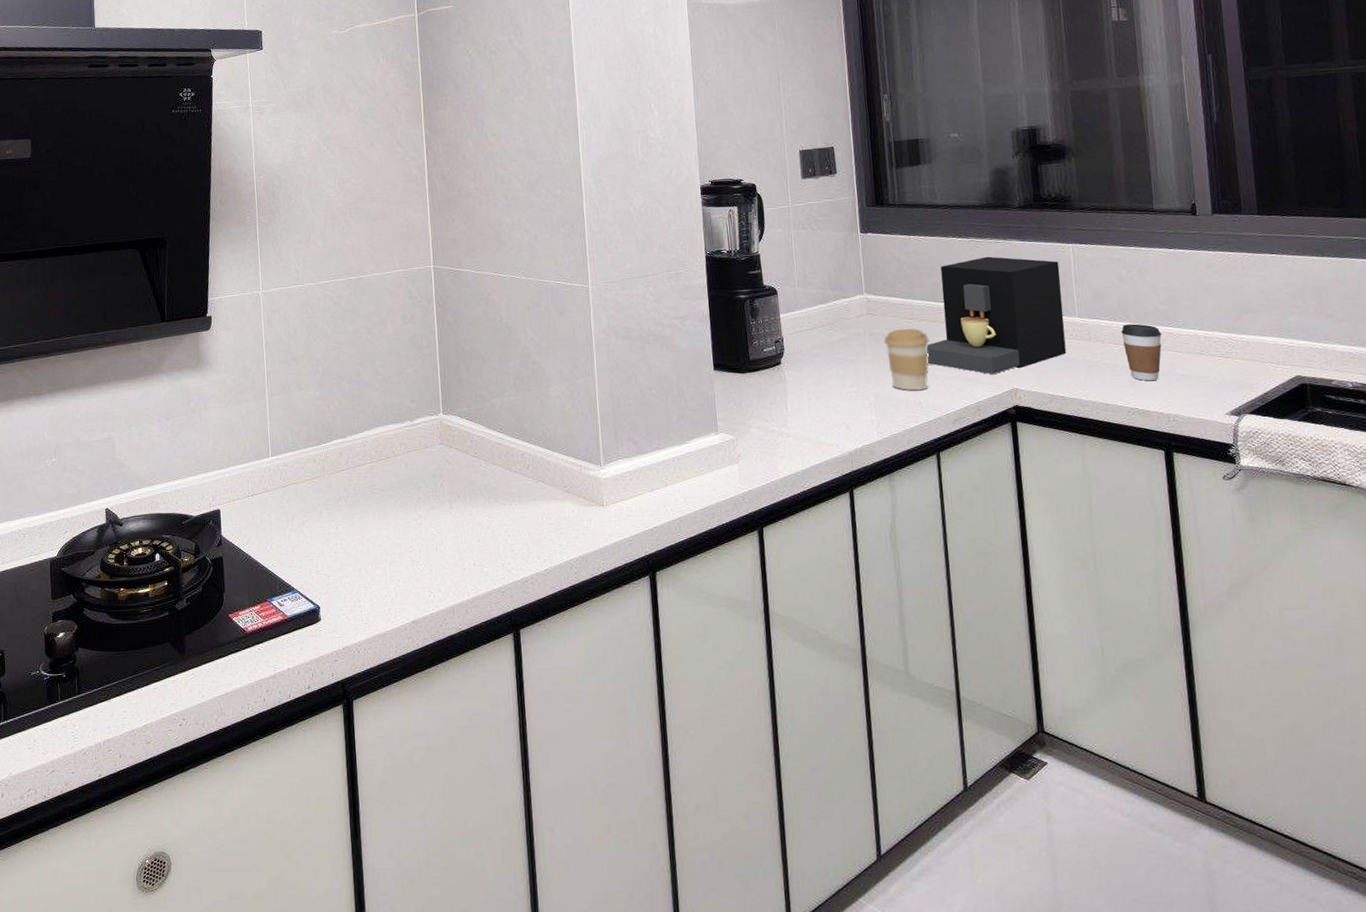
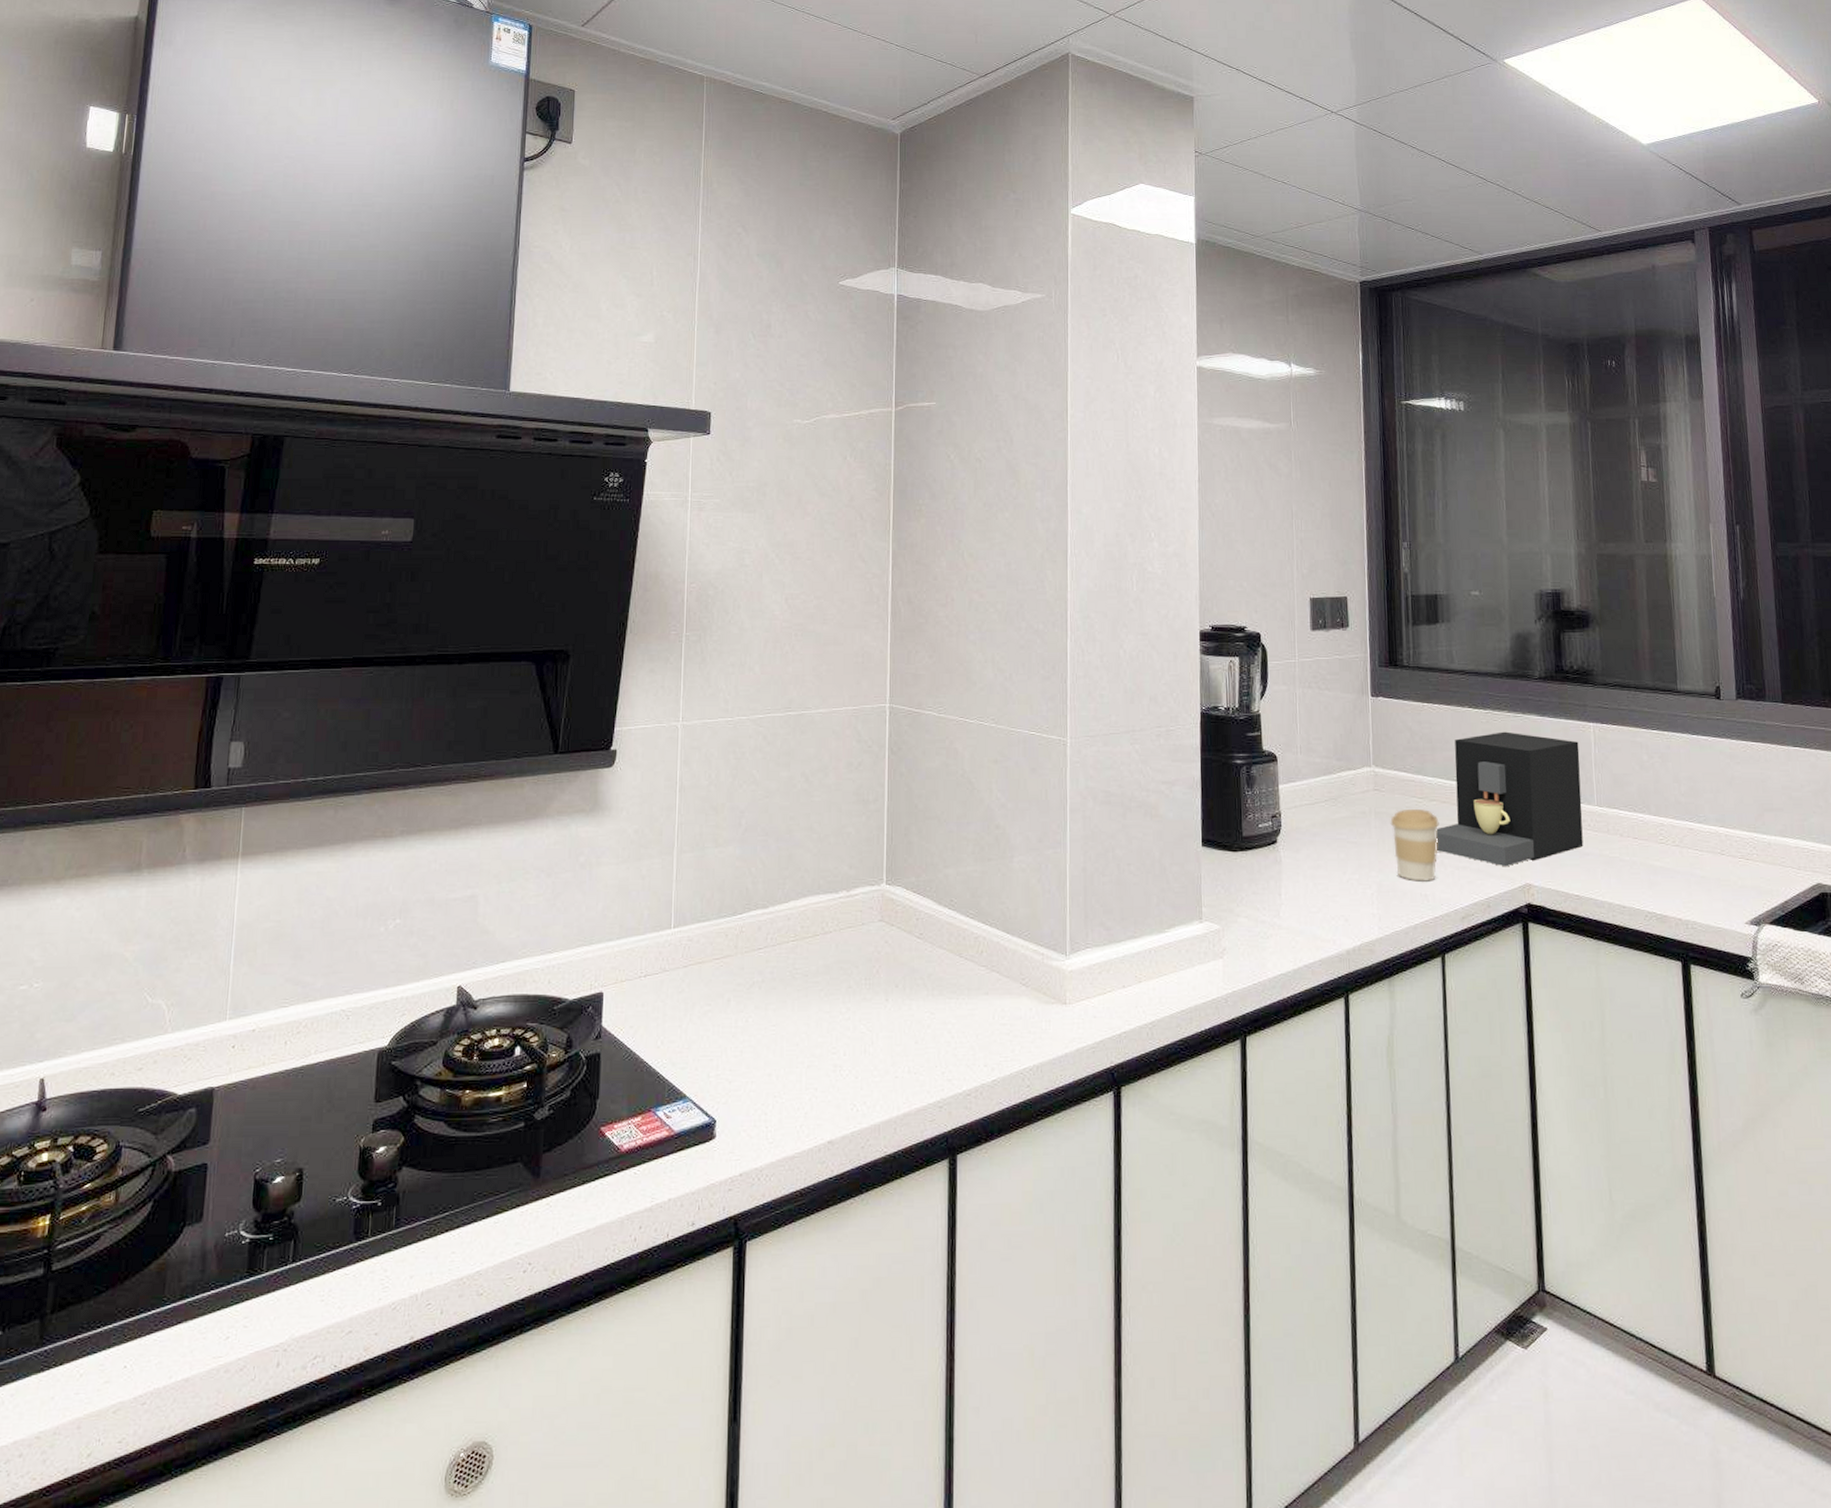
coffee cup: present [1121,323,1162,381] -> none [1640,816,1682,882]

